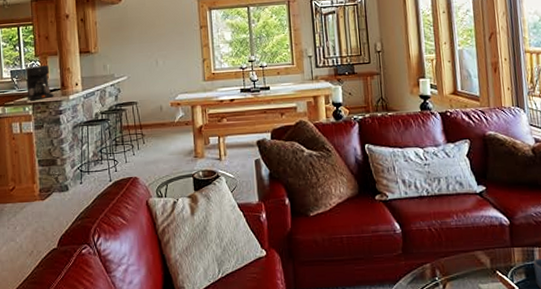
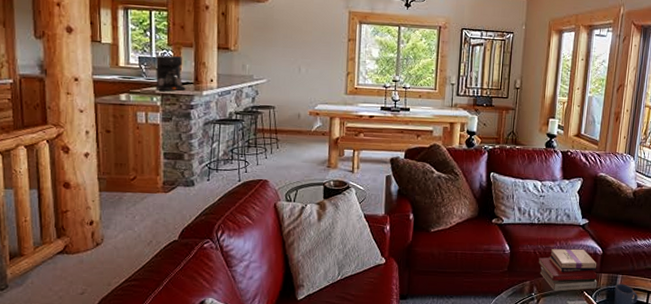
books: none [435,221,512,274] -> present [538,249,598,291]

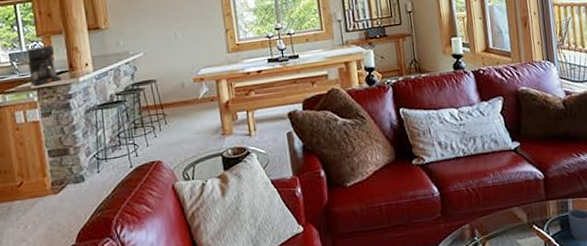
books: present [538,249,598,291] -> none [472,176,548,231]

